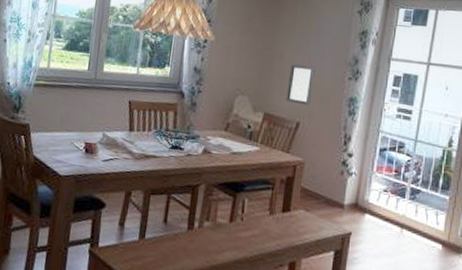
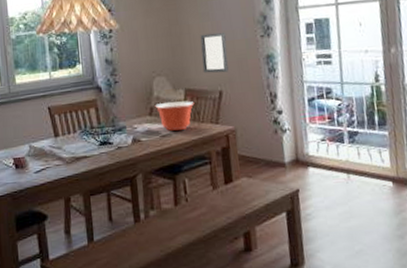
mixing bowl: none [231,120,271,152] -> present [155,101,195,131]

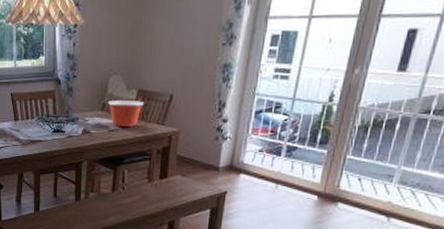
picture frame: present [200,32,229,74] -> none [158,36,187,77]

